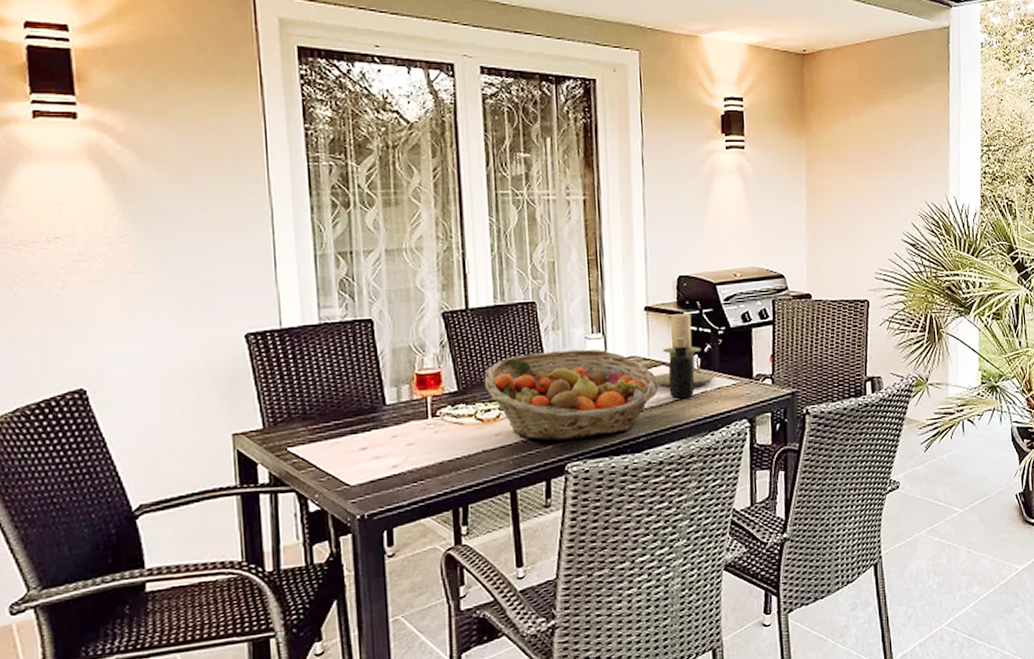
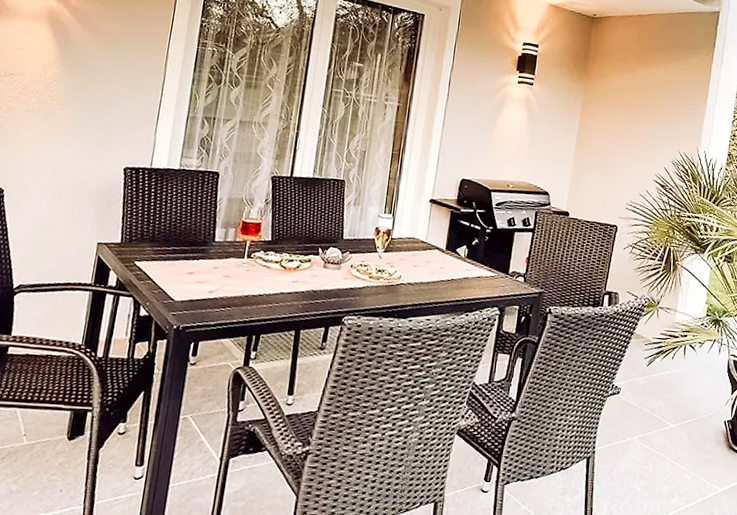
fruit basket: present [484,349,659,441] -> none [292,220,430,299]
candle holder: present [653,313,715,387] -> none [427,209,478,272]
bottle: present [668,337,695,398] -> none [437,229,462,280]

